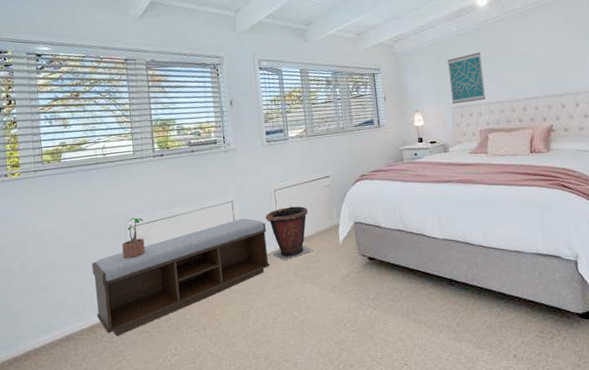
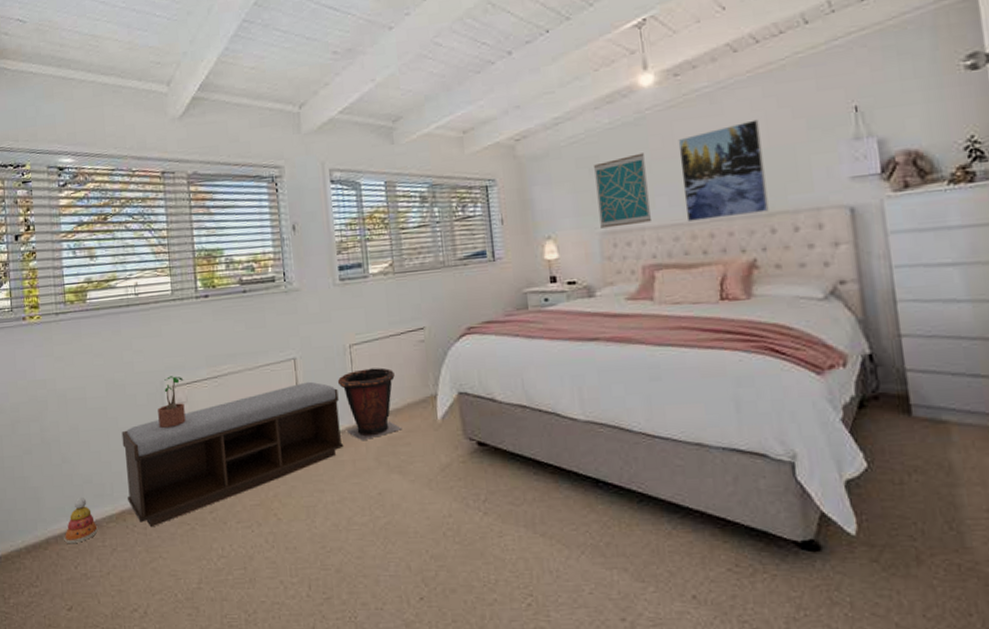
stacking toy: none [42,317,72,355] -> present [64,498,99,544]
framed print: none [502,31,560,100] -> present [678,119,769,221]

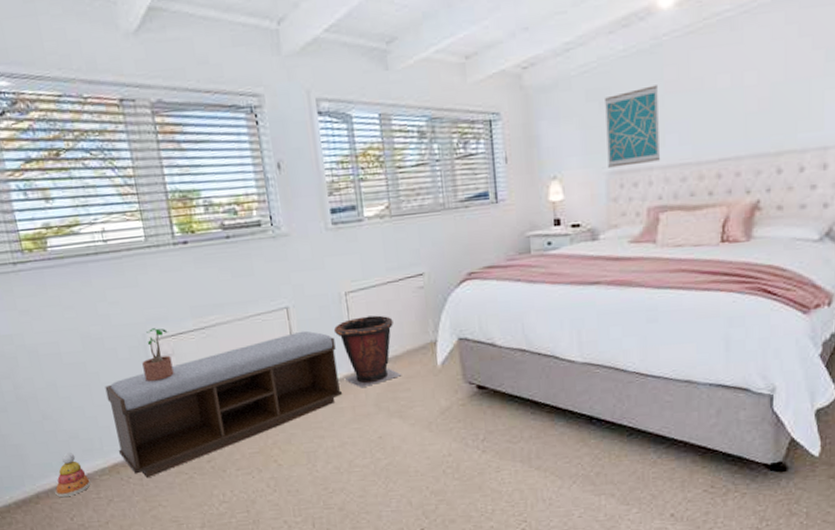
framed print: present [678,119,769,221] -> none [694,49,778,161]

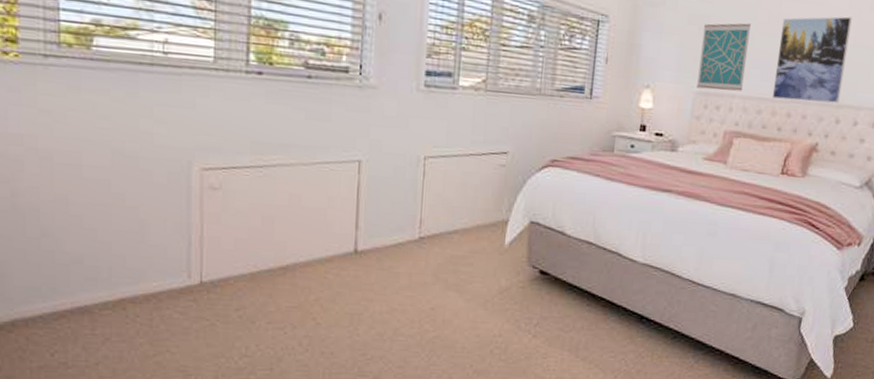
stacking toy: present [55,453,92,498] -> none [37,279,88,329]
bench: present [105,330,342,479] -> none [129,187,404,320]
potted plant: present [142,328,174,381] -> none [181,156,219,214]
waste bin: present [333,315,402,388] -> none [405,184,468,256]
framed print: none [694,49,778,161] -> present [771,16,852,104]

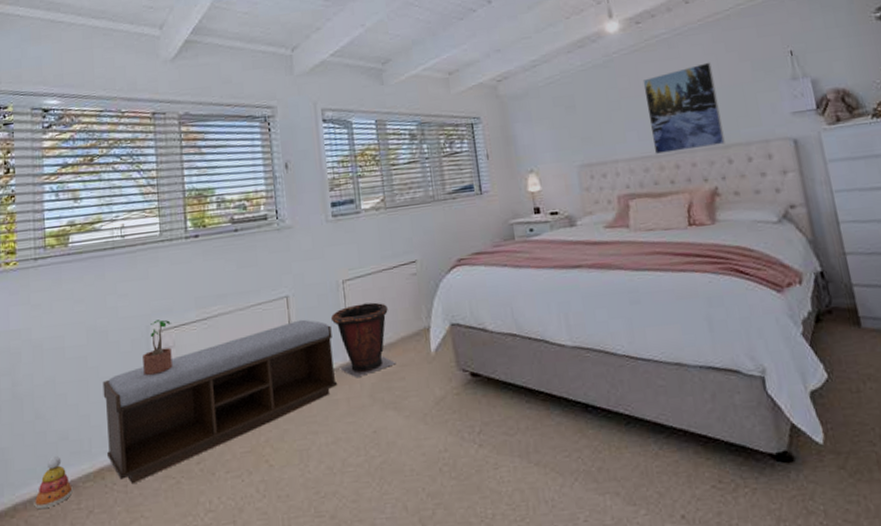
stacking toy: none [37,279,88,329] -> present [34,456,74,510]
bench: none [129,187,404,320] -> present [102,319,337,485]
potted plant: none [181,156,219,214] -> present [143,319,173,375]
waste bin: none [405,184,468,256] -> present [330,302,397,378]
wall art: present [697,23,751,91] -> none [570,92,624,162]

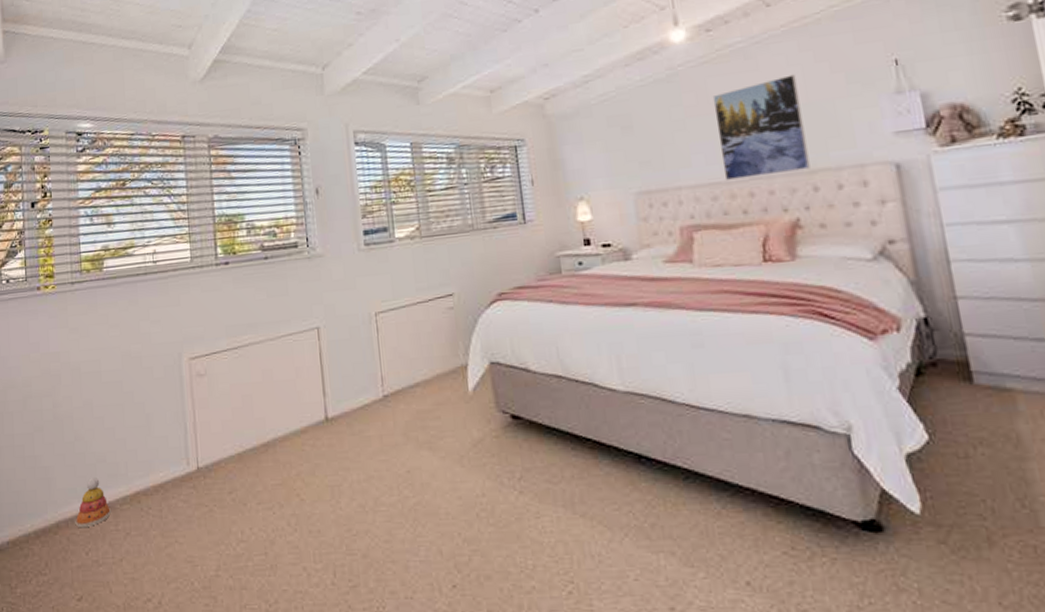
bench: present [102,319,337,485] -> none [137,352,369,510]
potted plant: present [143,319,173,375] -> none [175,347,204,402]
waste bin: present [330,302,397,378] -> none [362,336,432,415]

